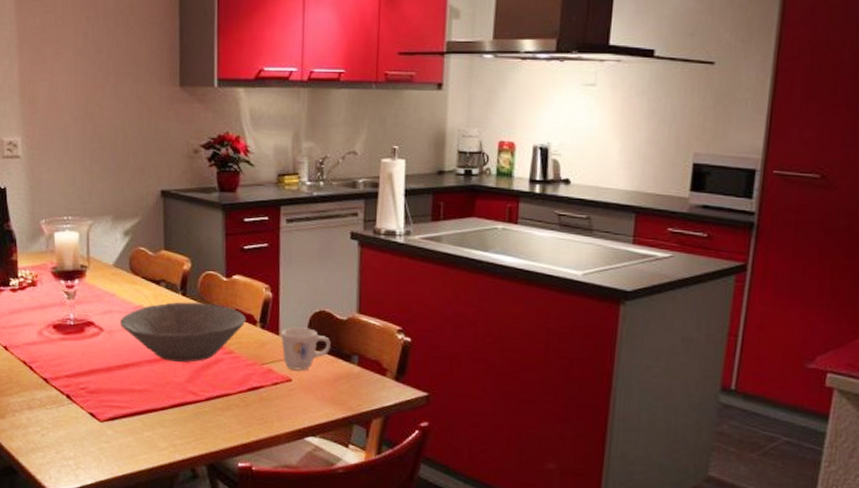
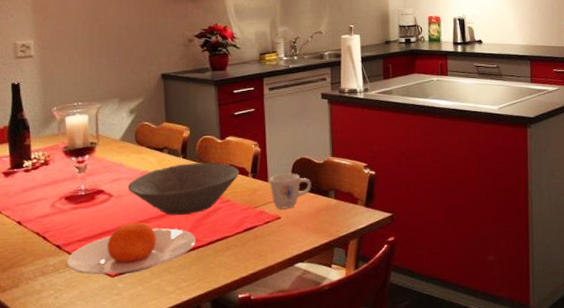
plate: none [54,363,194,421] -> present [67,222,197,275]

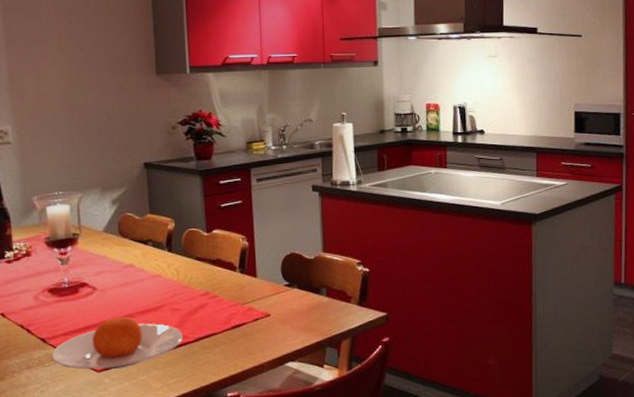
bowl: present [128,162,239,216] -> none [112,256,227,311]
mug: present [270,173,311,209] -> none [258,269,302,306]

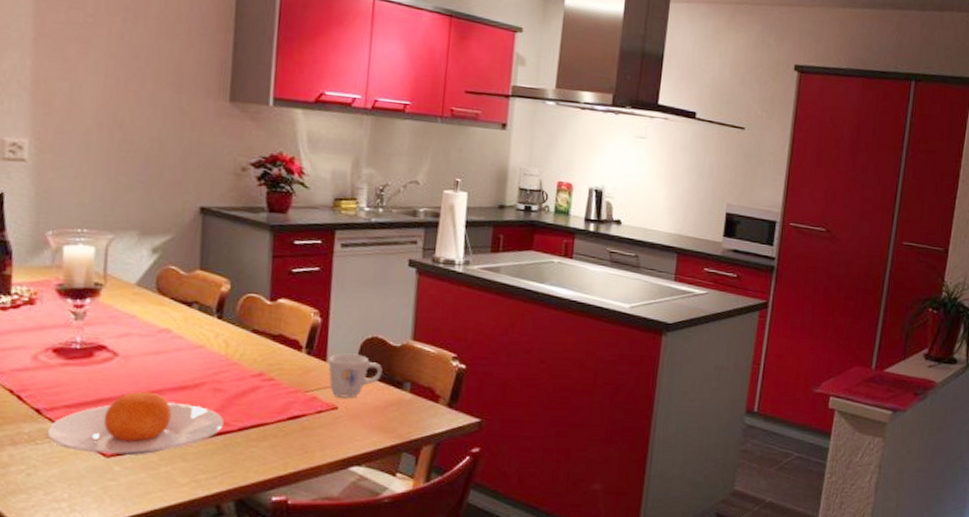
mug: none [258,269,302,306] -> present [328,353,383,398]

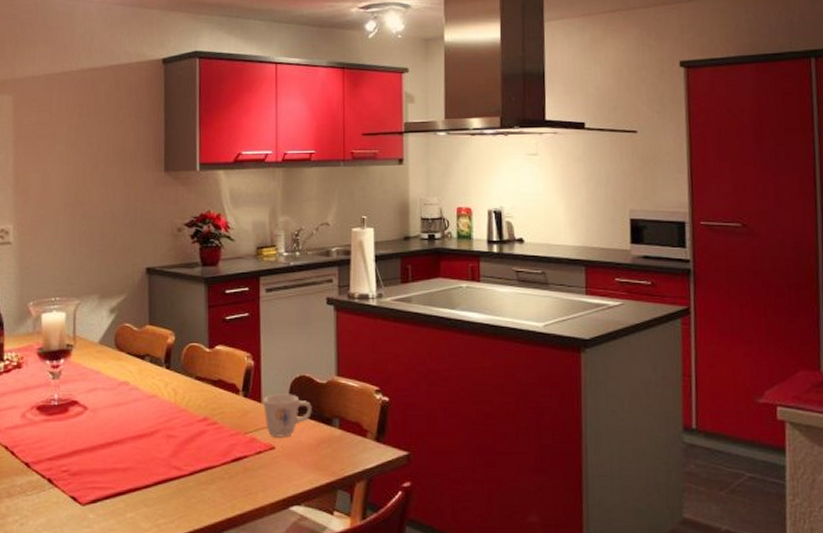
plate: present [47,391,225,455] -> none [35,441,178,502]

